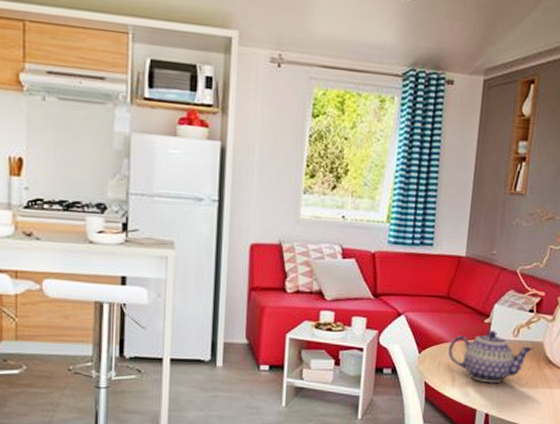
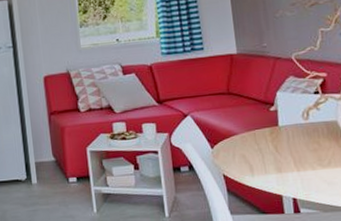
teapot: present [448,330,533,383] -> none [240,116,327,168]

